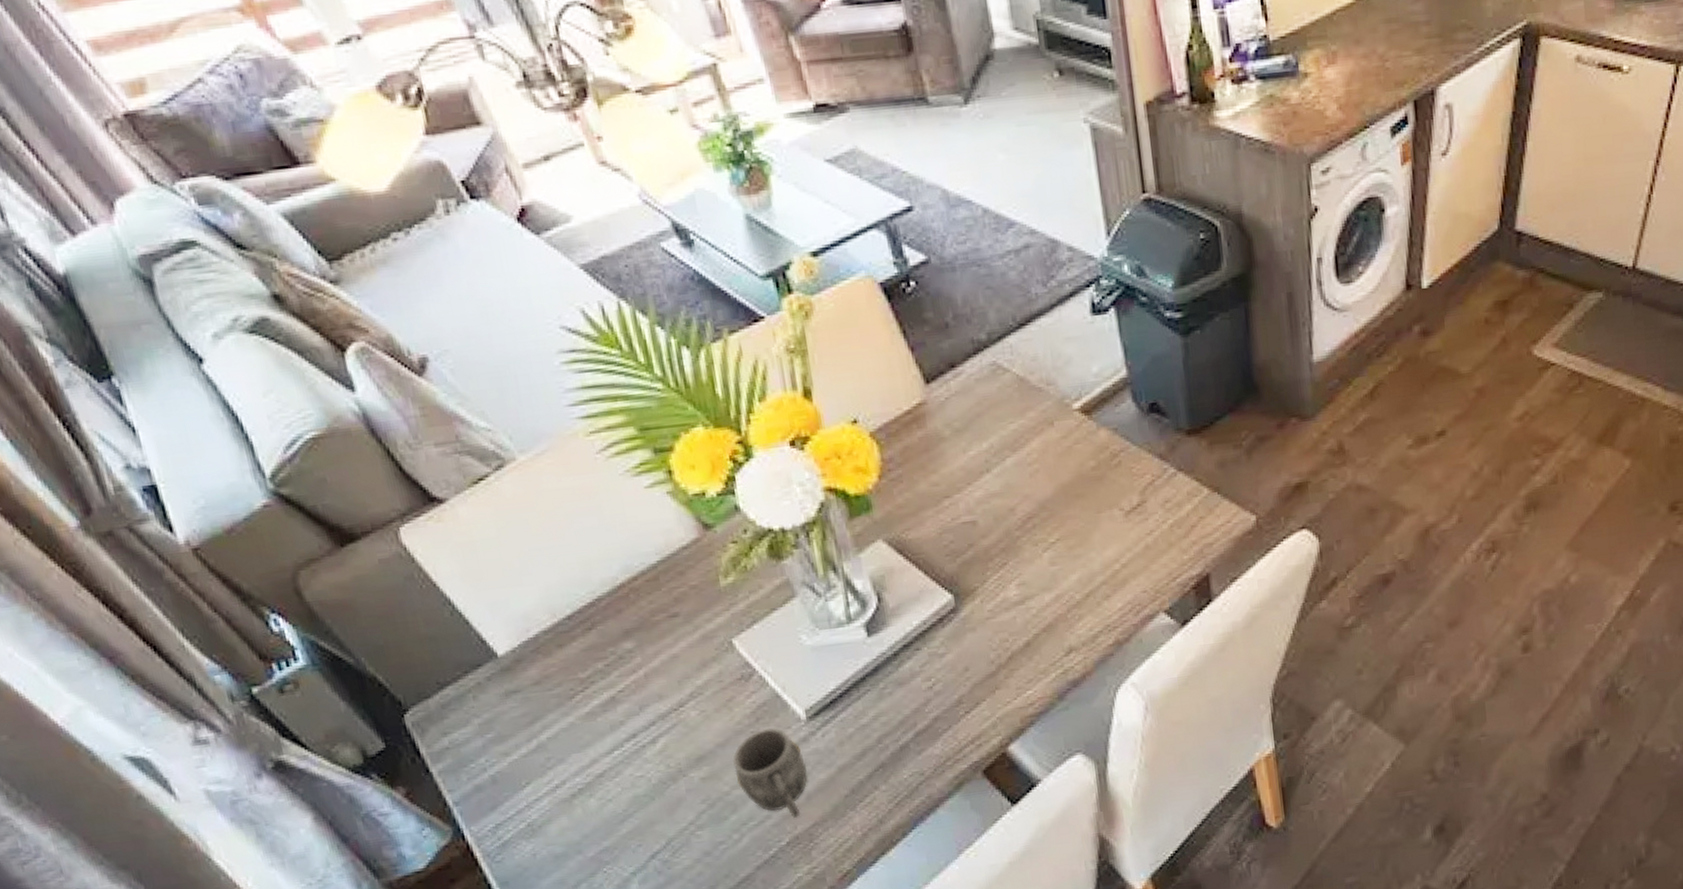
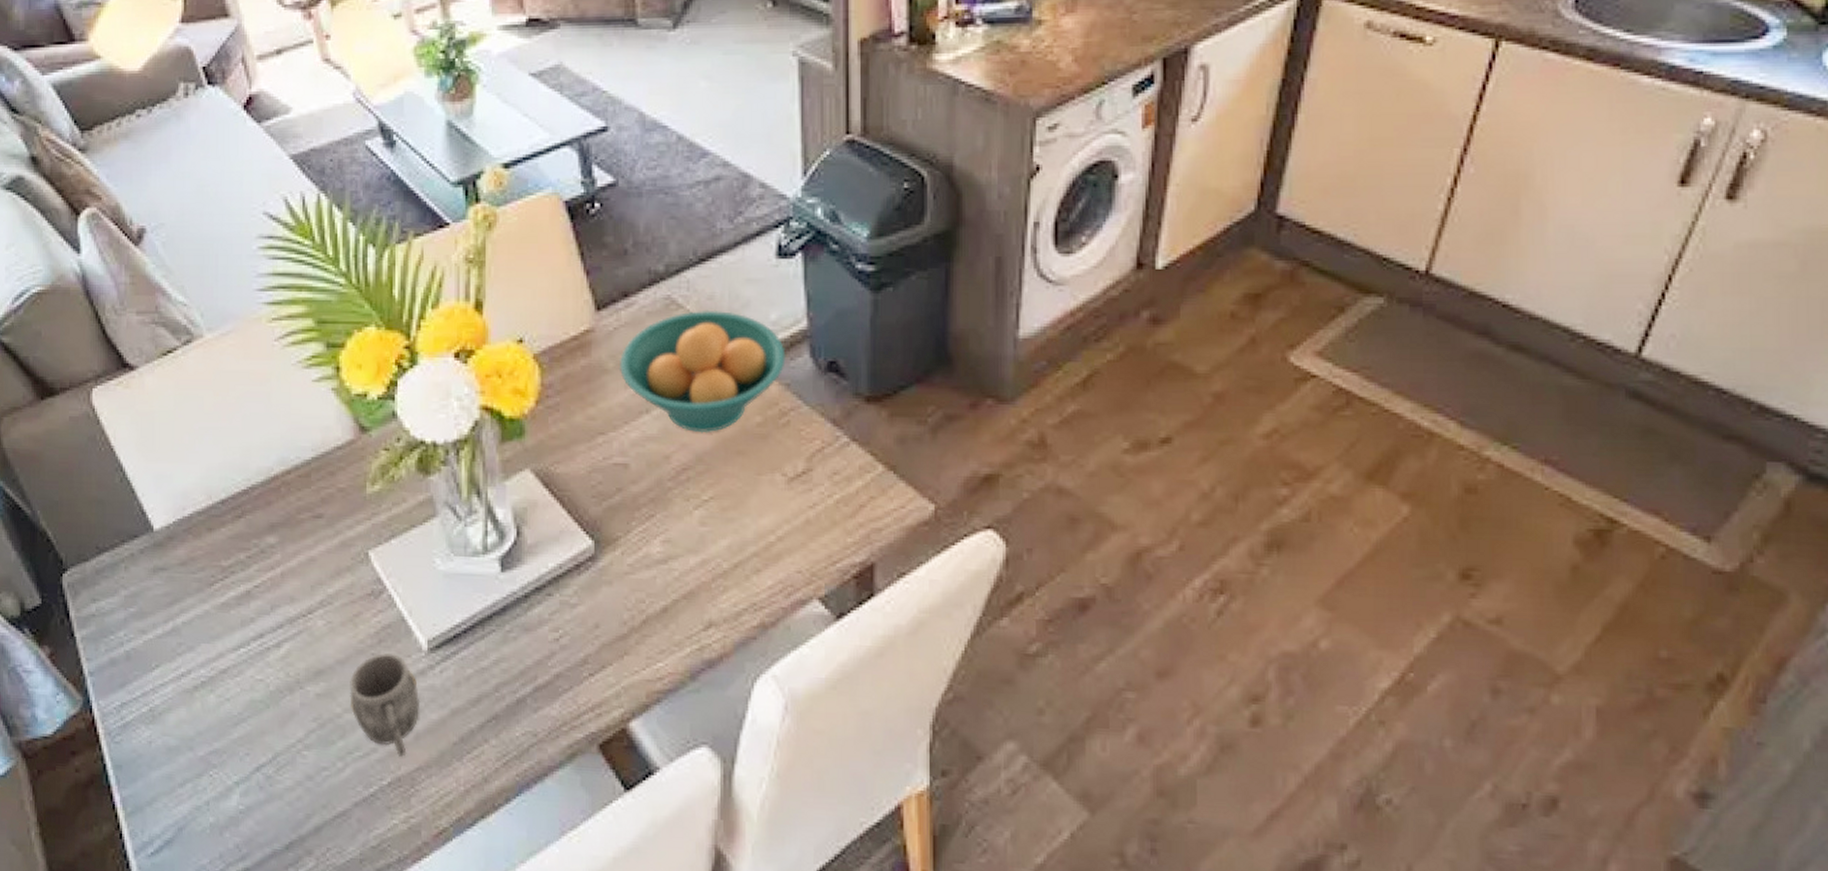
fruit bowl: none [955,369,1111,484] -> present [619,309,786,434]

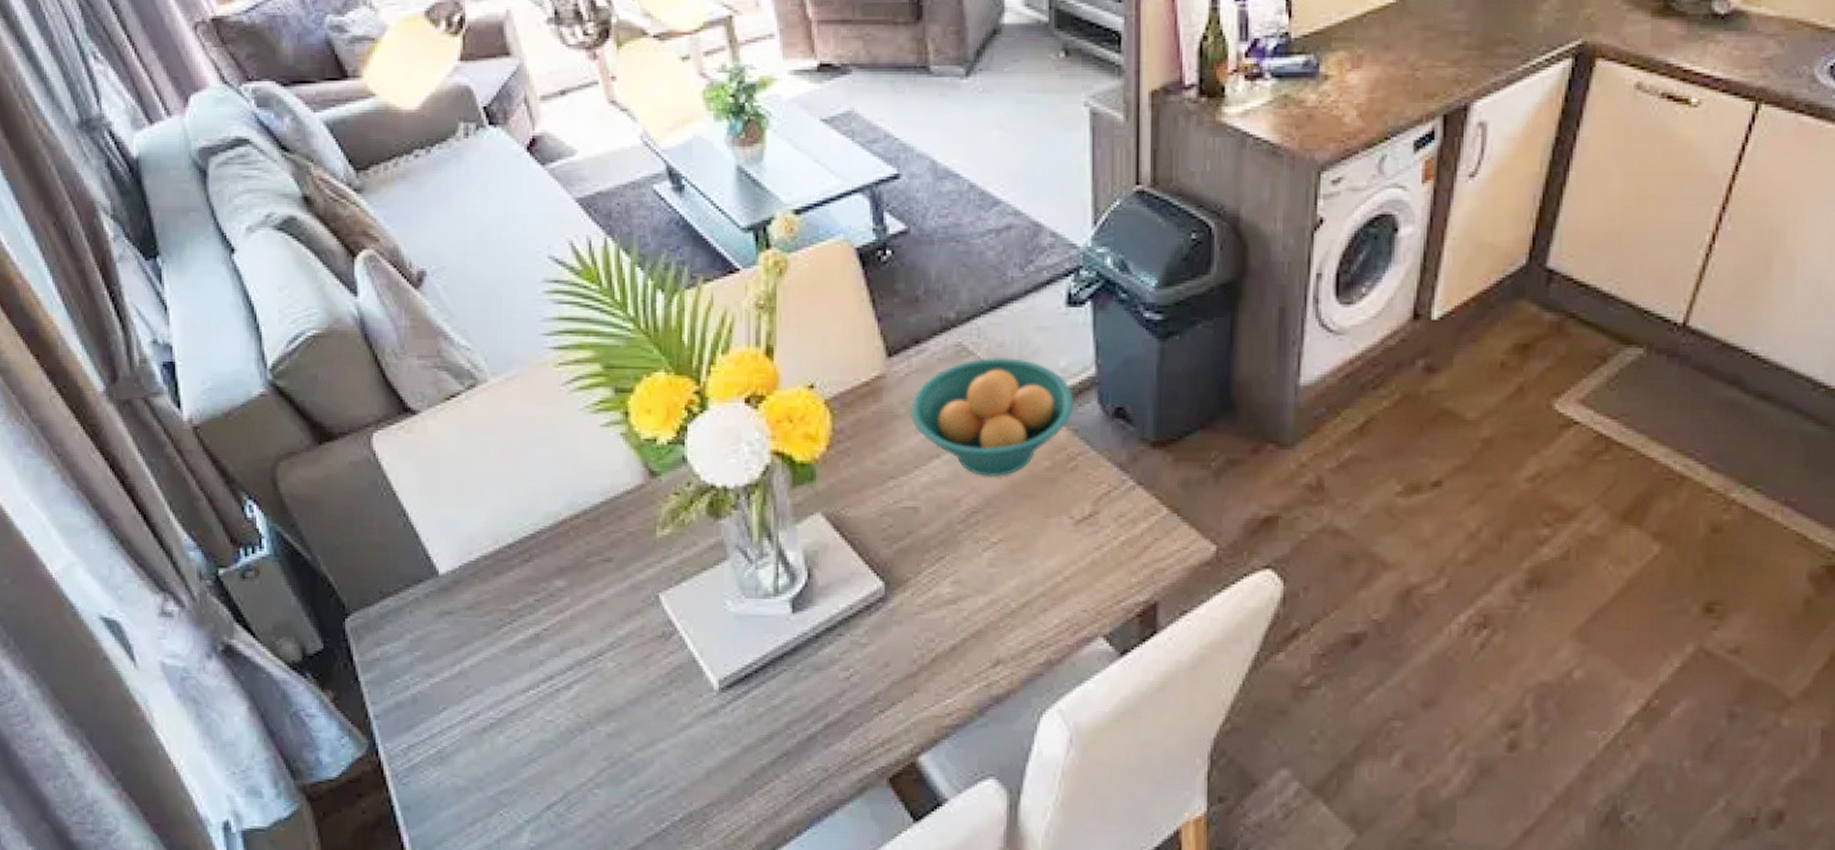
mug: present [350,652,420,757] -> none [641,692,712,793]

